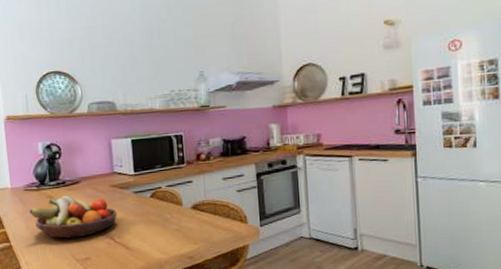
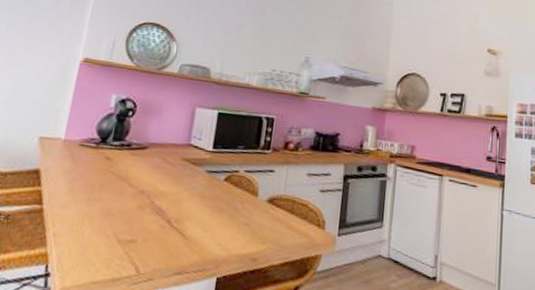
fruit bowl: present [29,195,117,239] -> none [78,160,182,214]

